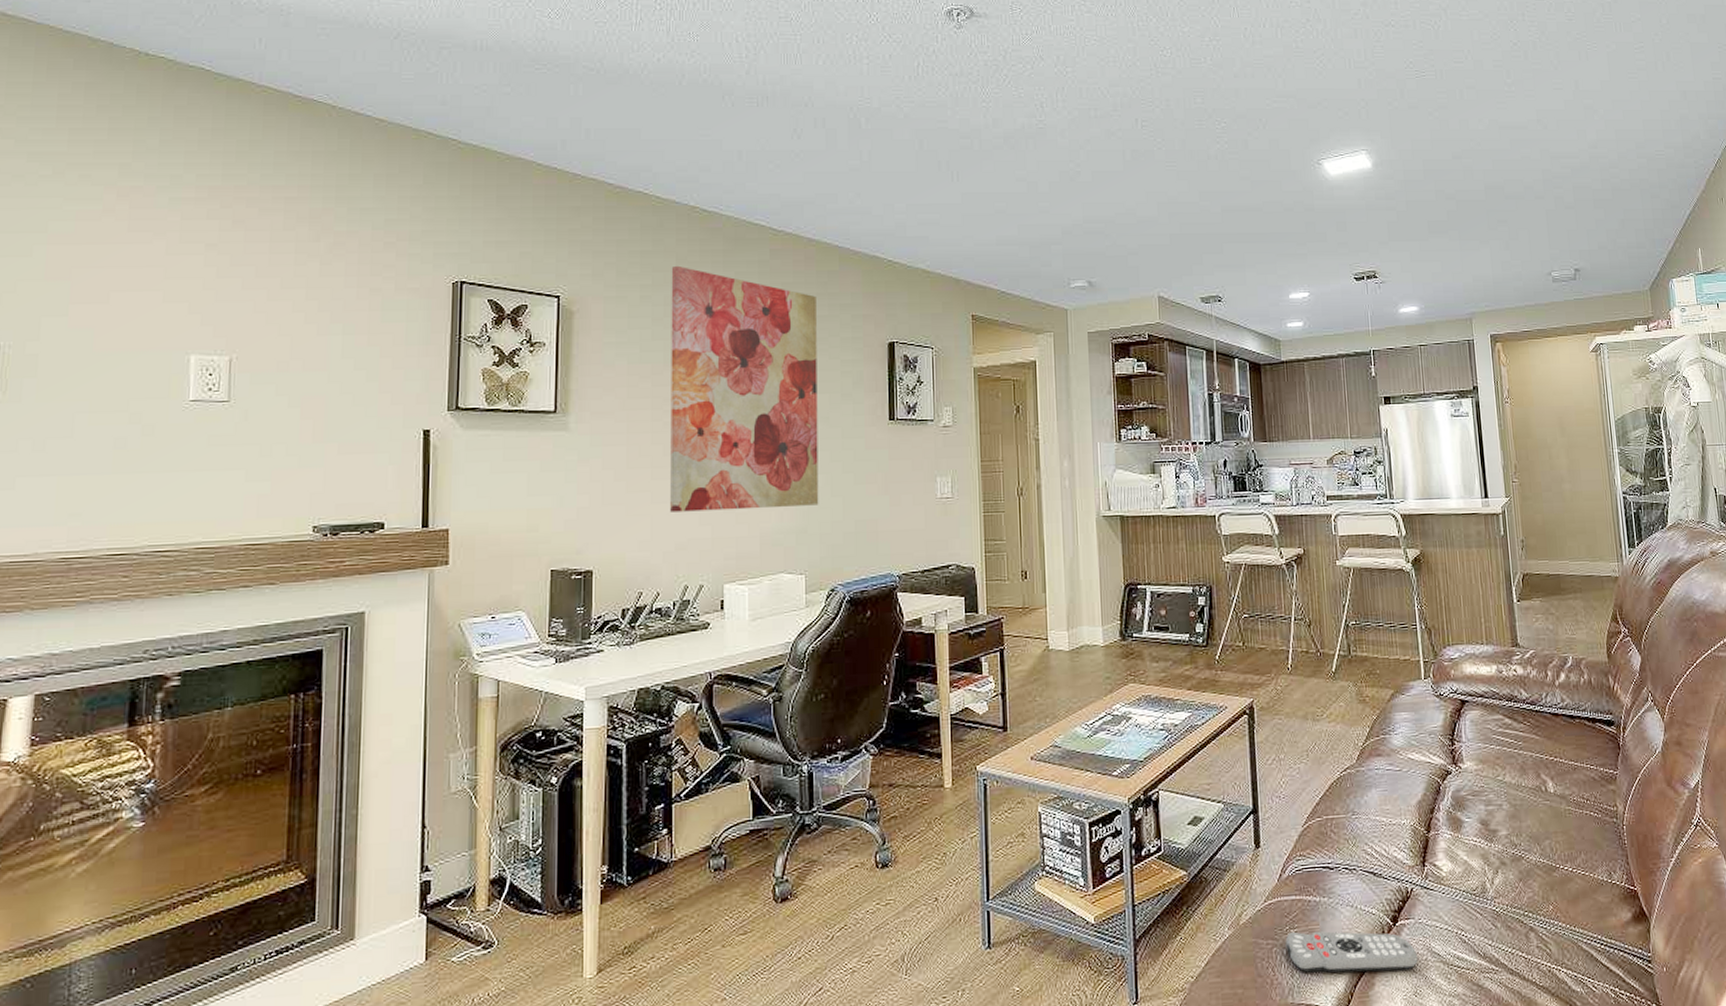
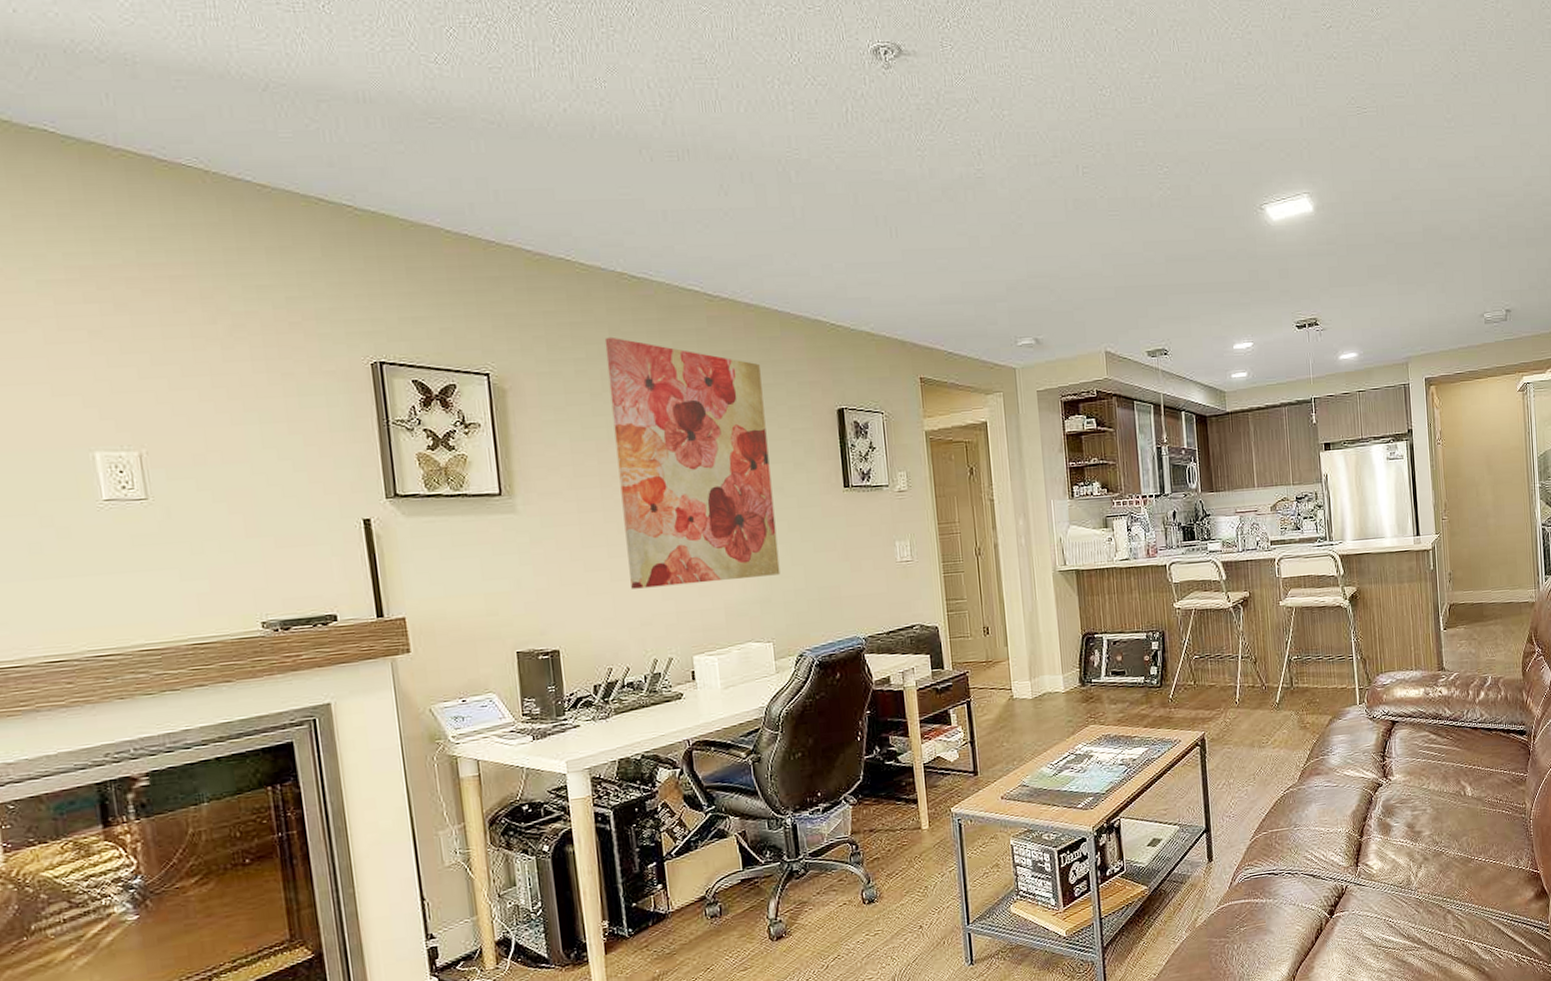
remote control: present [1285,931,1418,973] -> none [1236,924,1351,963]

